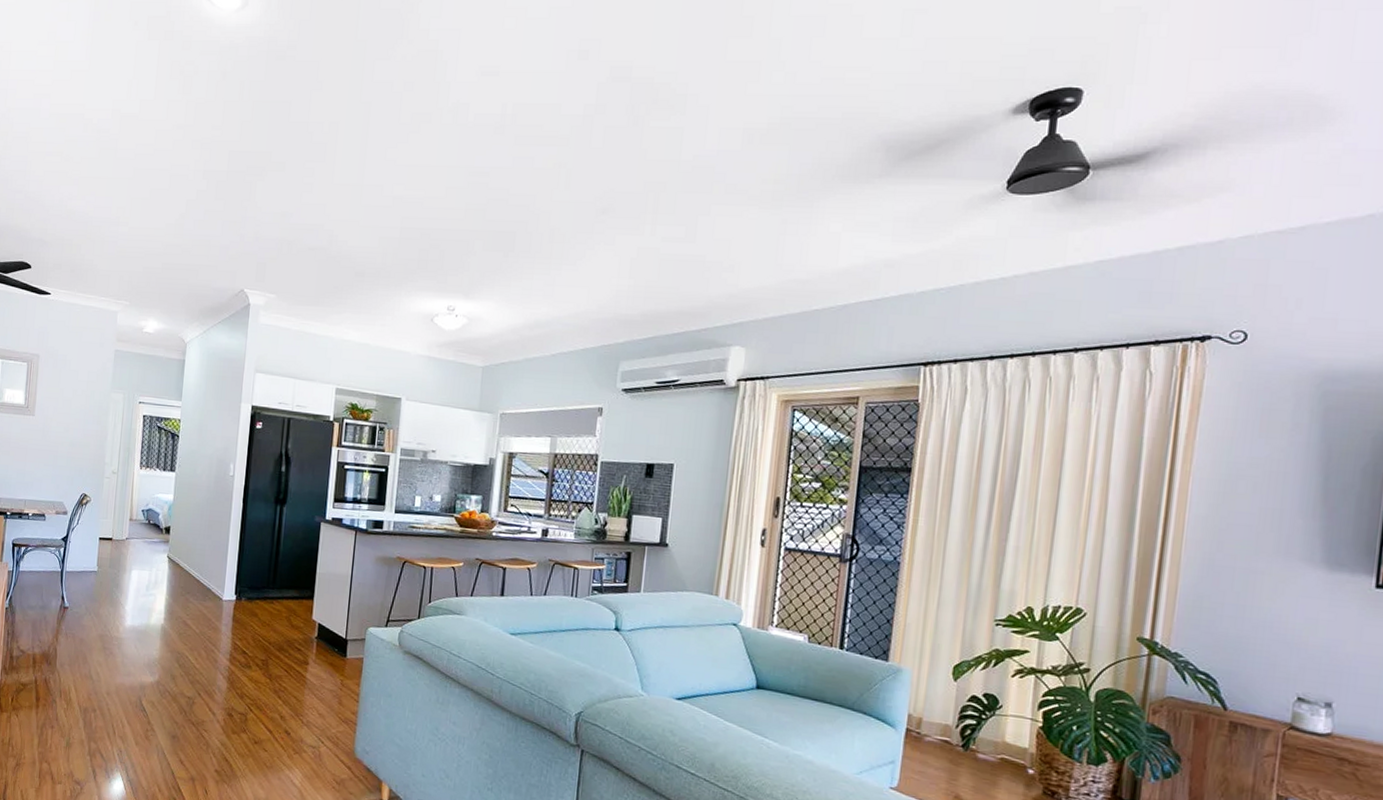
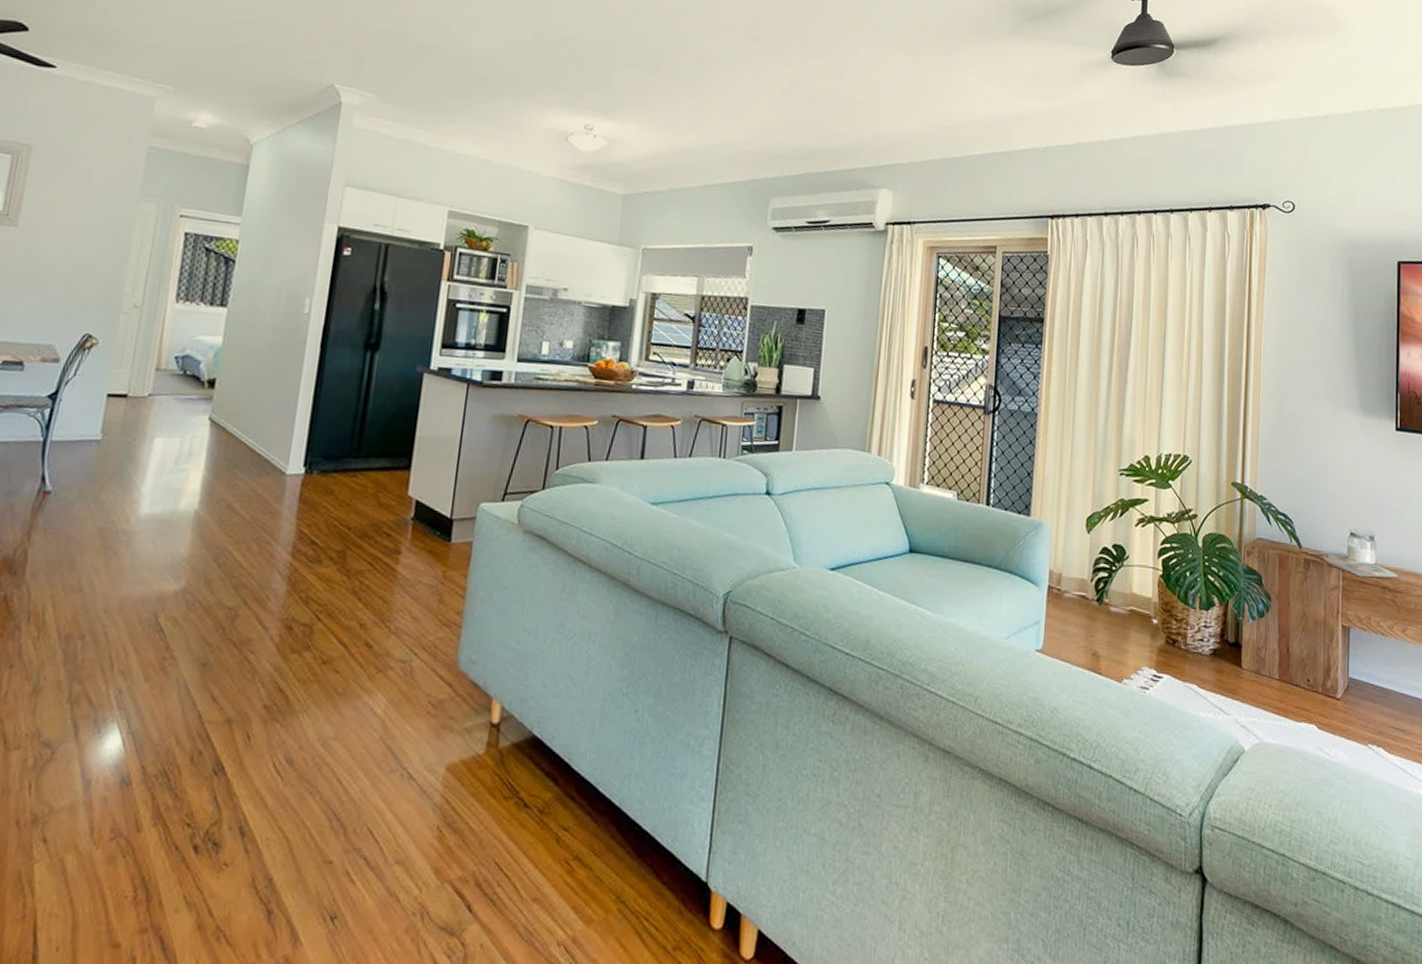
magazine: none [1223,712,1365,751] -> present [1299,550,1399,579]

